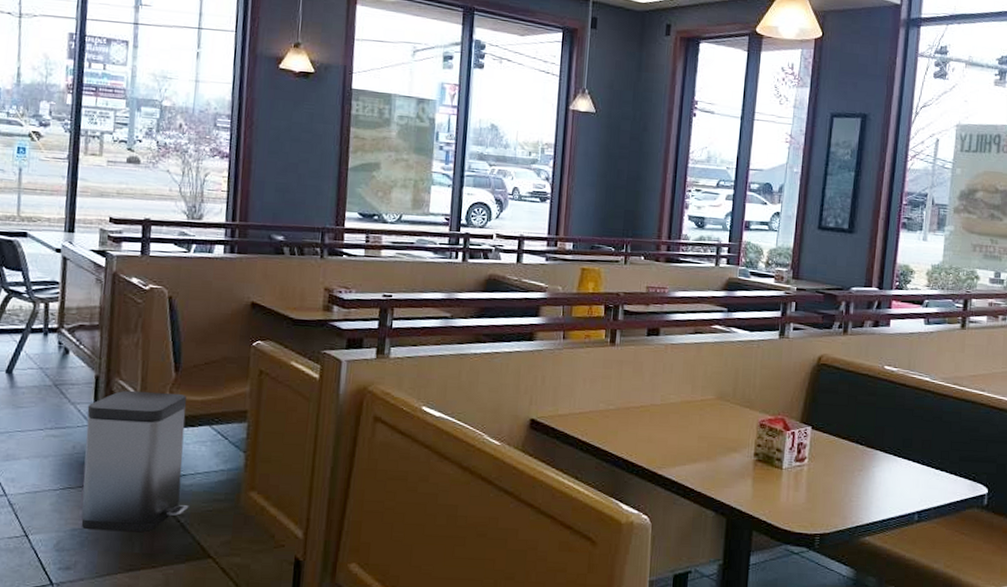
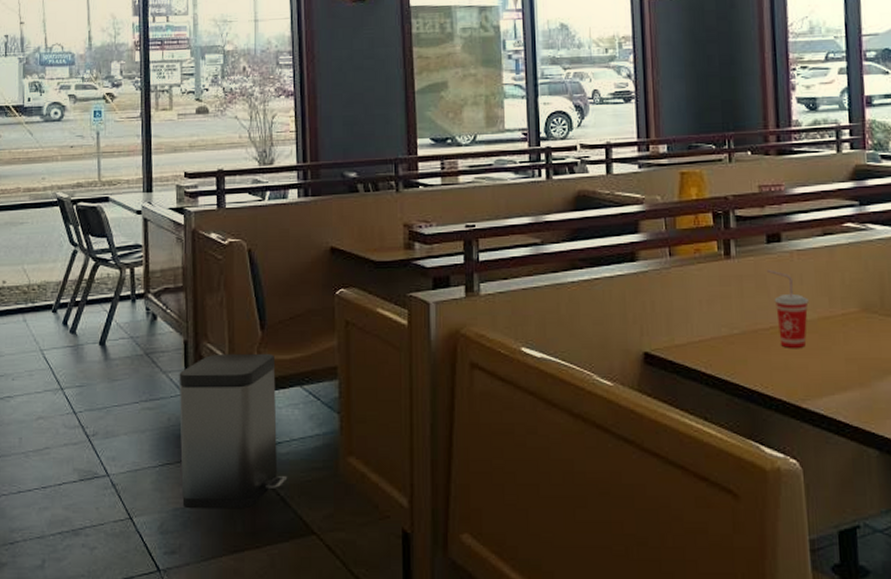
beverage cup: none [643,358,675,425] -> present [766,269,809,348]

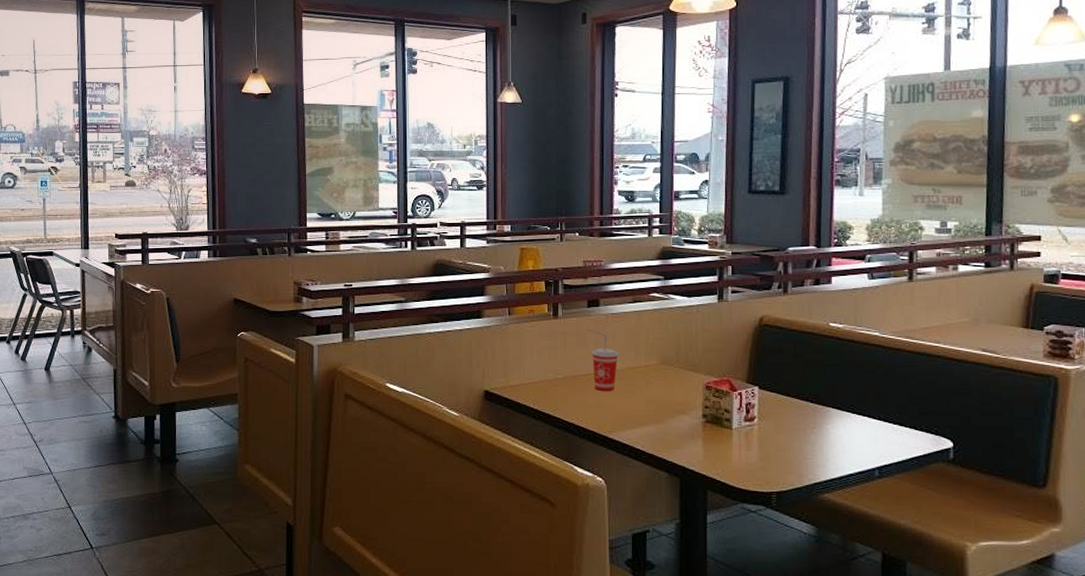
pedal bin: present [179,353,288,509] -> none [109,380,196,503]

